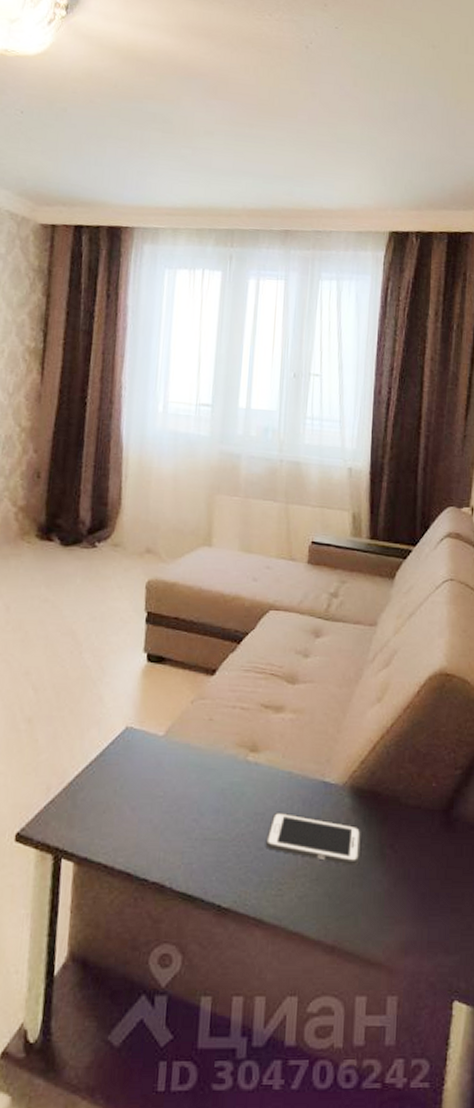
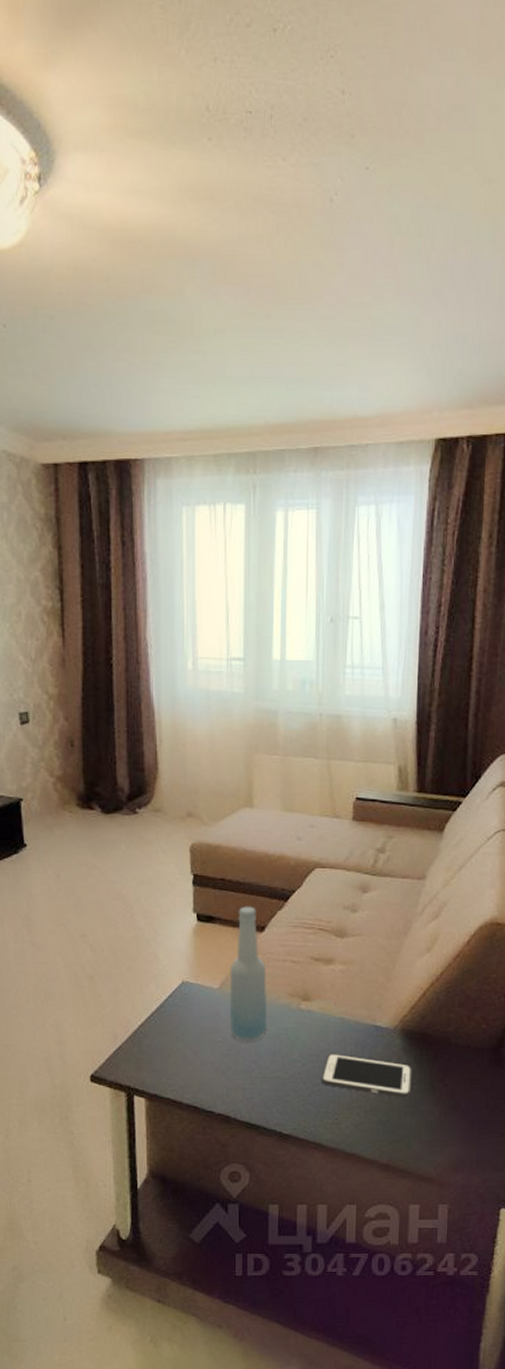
bottle: none [171,647,215,798] -> present [229,906,268,1042]

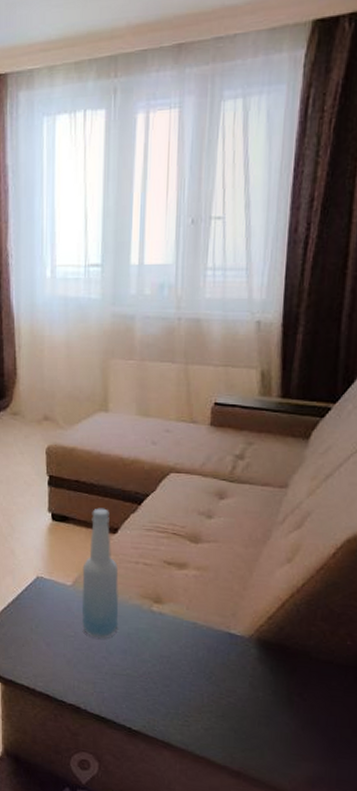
cell phone: present [321,1053,412,1098] -> none [171,656,268,708]

